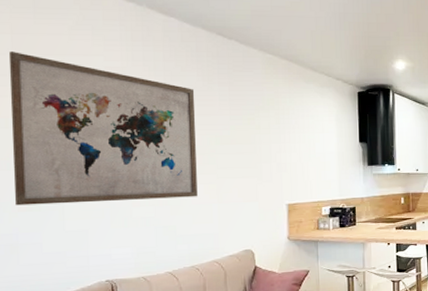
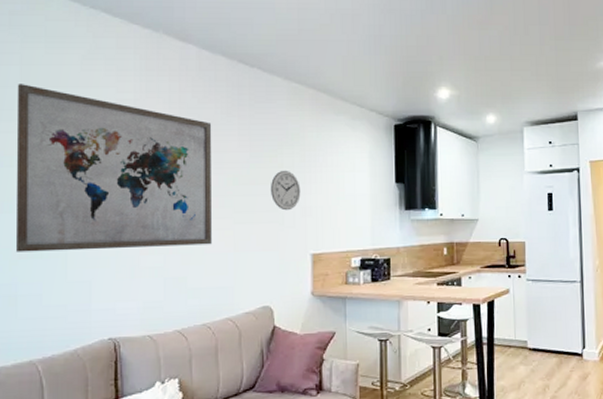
wall clock: none [249,131,276,167] -> present [270,170,301,211]

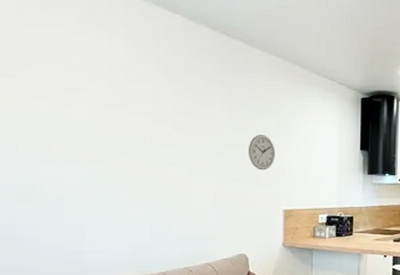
wall art: present [15,84,212,252] -> none [14,43,196,198]

